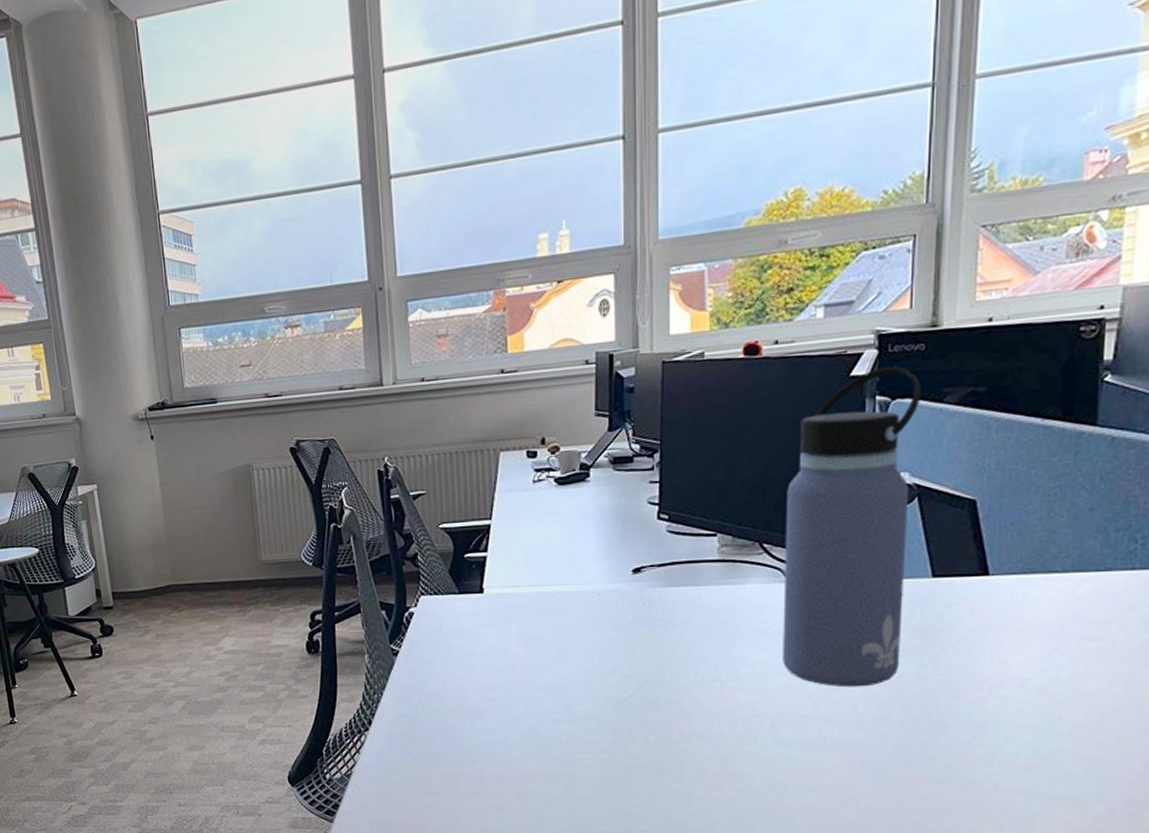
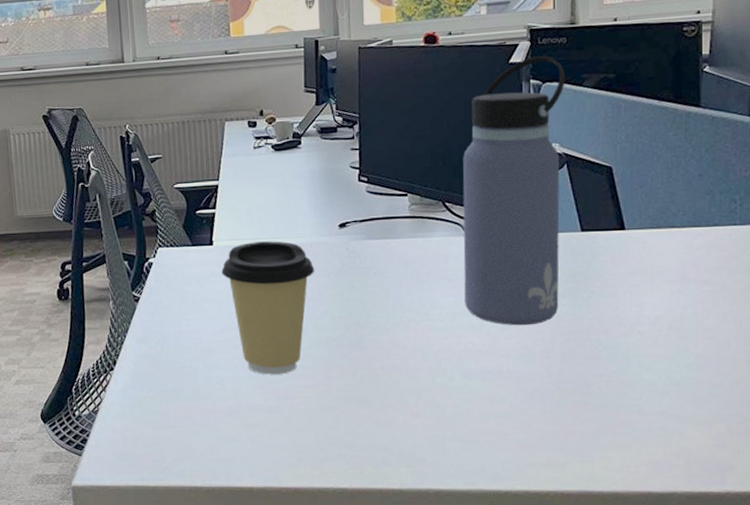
coffee cup: none [493,588,603,739] -> present [221,241,315,375]

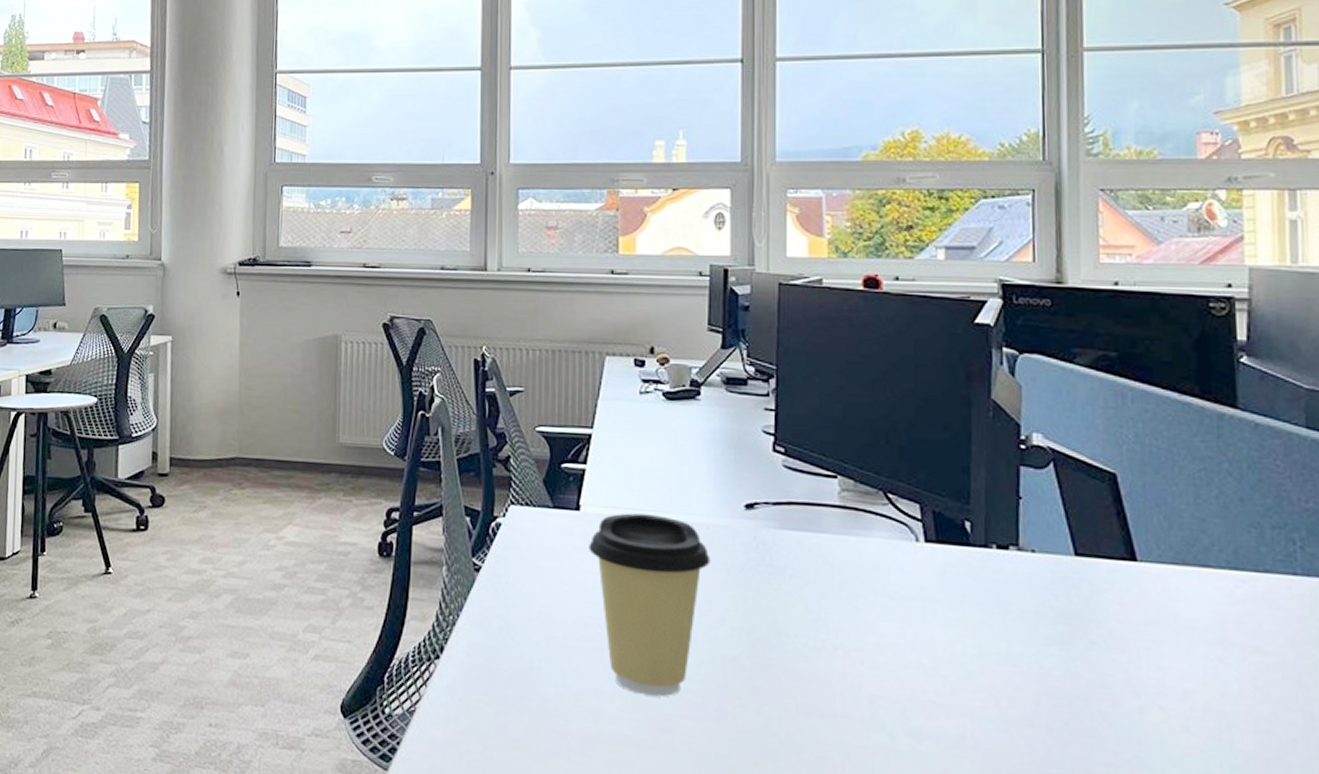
water bottle: present [462,56,566,326] -> none [911,319,1051,677]

